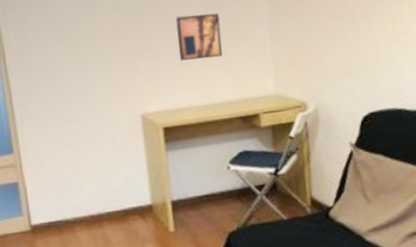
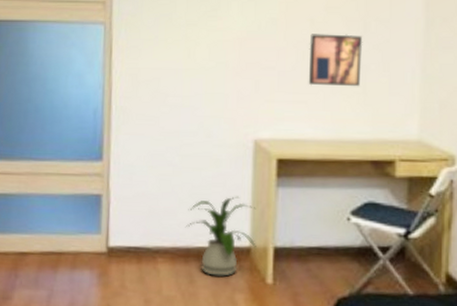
house plant: none [94,164,157,234] -> present [185,196,256,276]

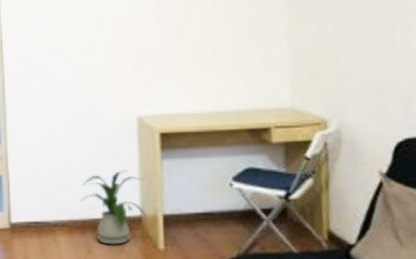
wall art: present [308,34,363,87] -> none [182,14,232,64]

